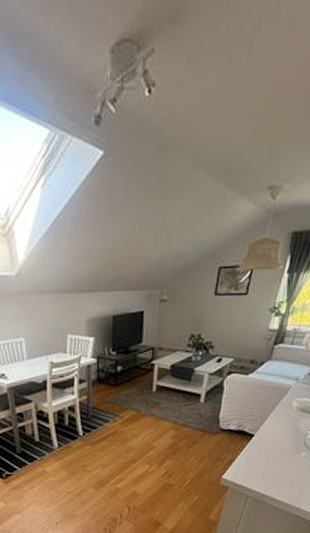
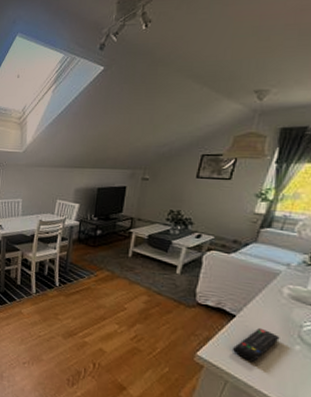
remote control: none [251,442,290,474] -> present [232,327,280,362]

